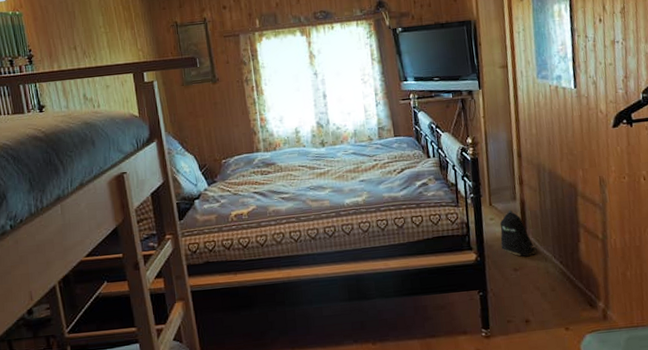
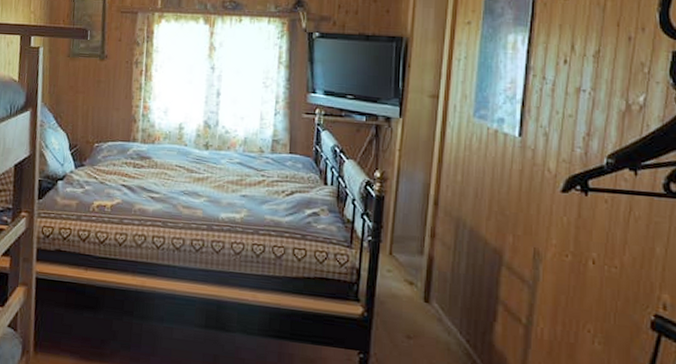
backpack: present [499,210,538,257] -> none [395,265,441,325]

